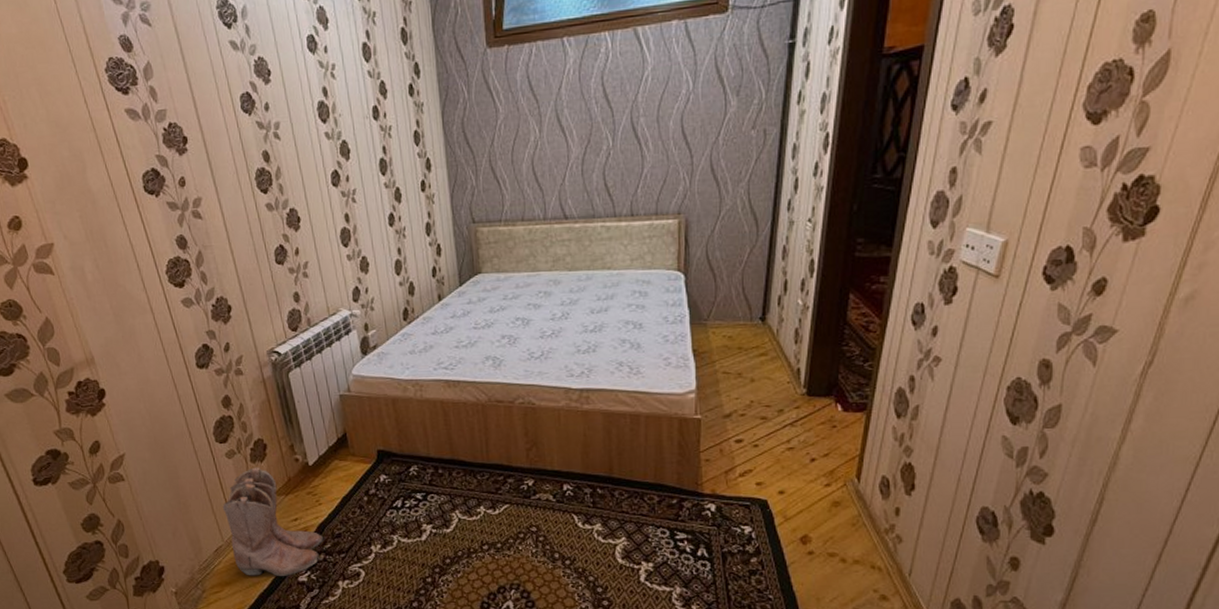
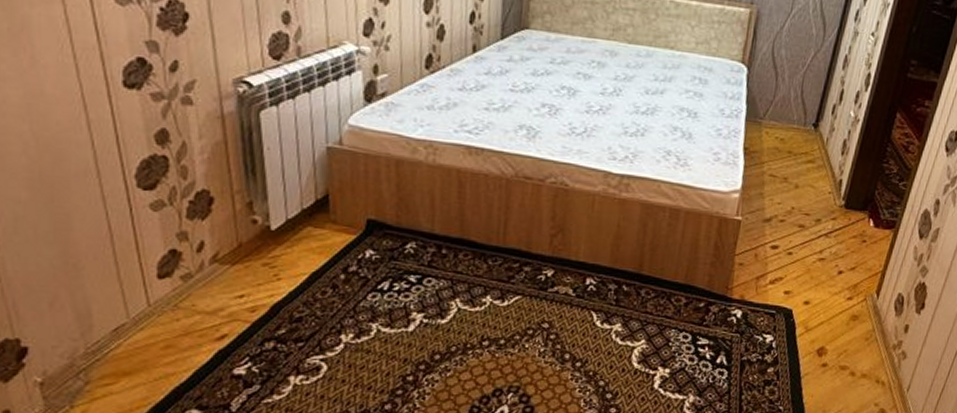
boots: present [222,467,324,576] -> none [134,225,278,367]

